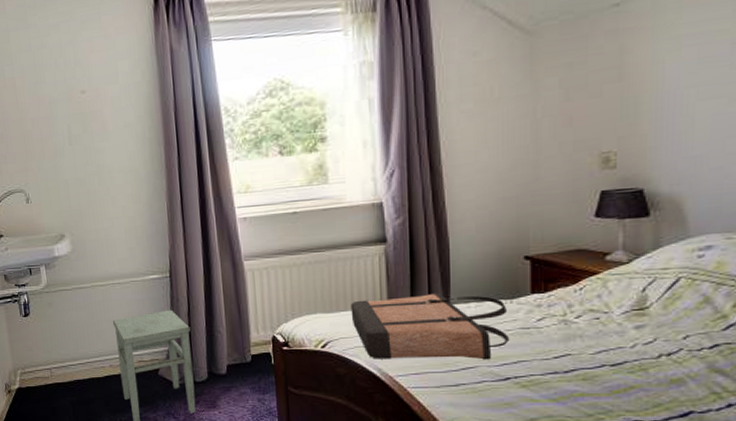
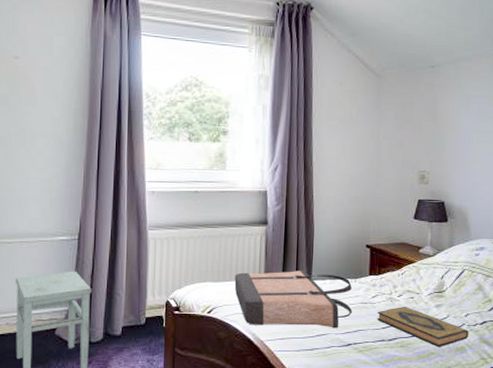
hardback book: none [545,330,689,380] -> present [377,307,468,348]

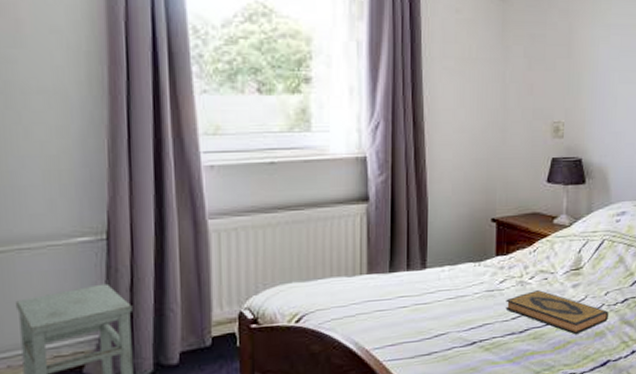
shopping bag: present [234,270,353,328] -> none [329,256,477,332]

